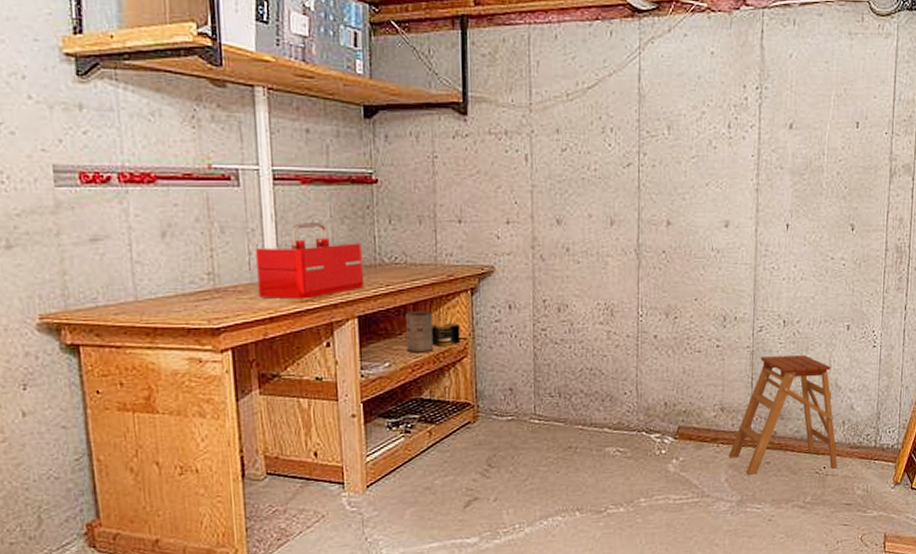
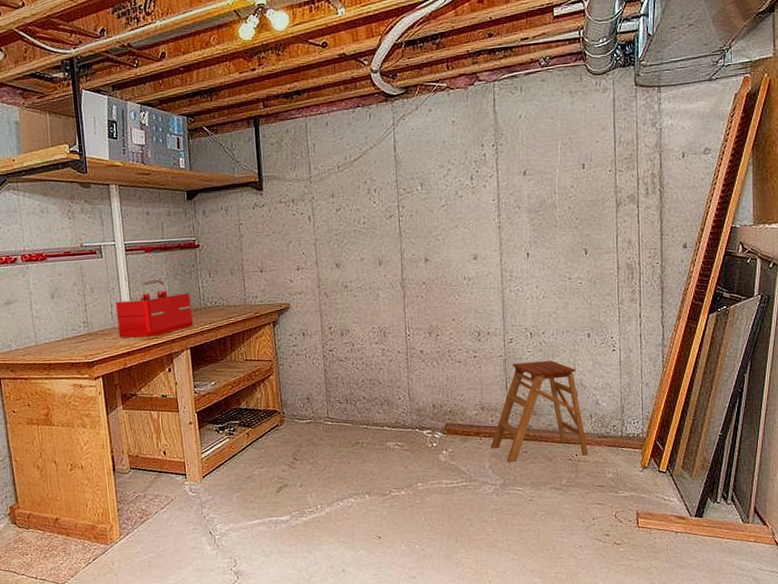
paint can: present [404,310,434,353] -> none [224,341,248,374]
paint can: present [432,319,460,348] -> none [245,346,267,369]

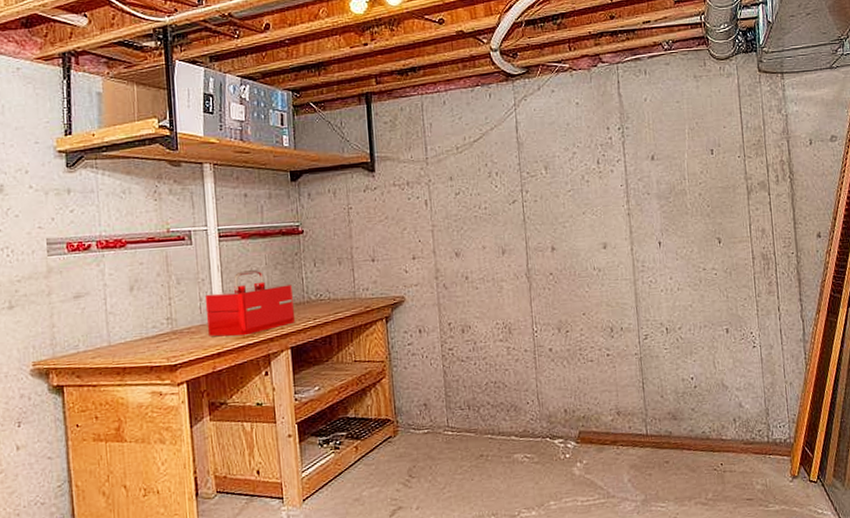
step ladder: present [490,360,589,462] -> none [629,359,735,474]

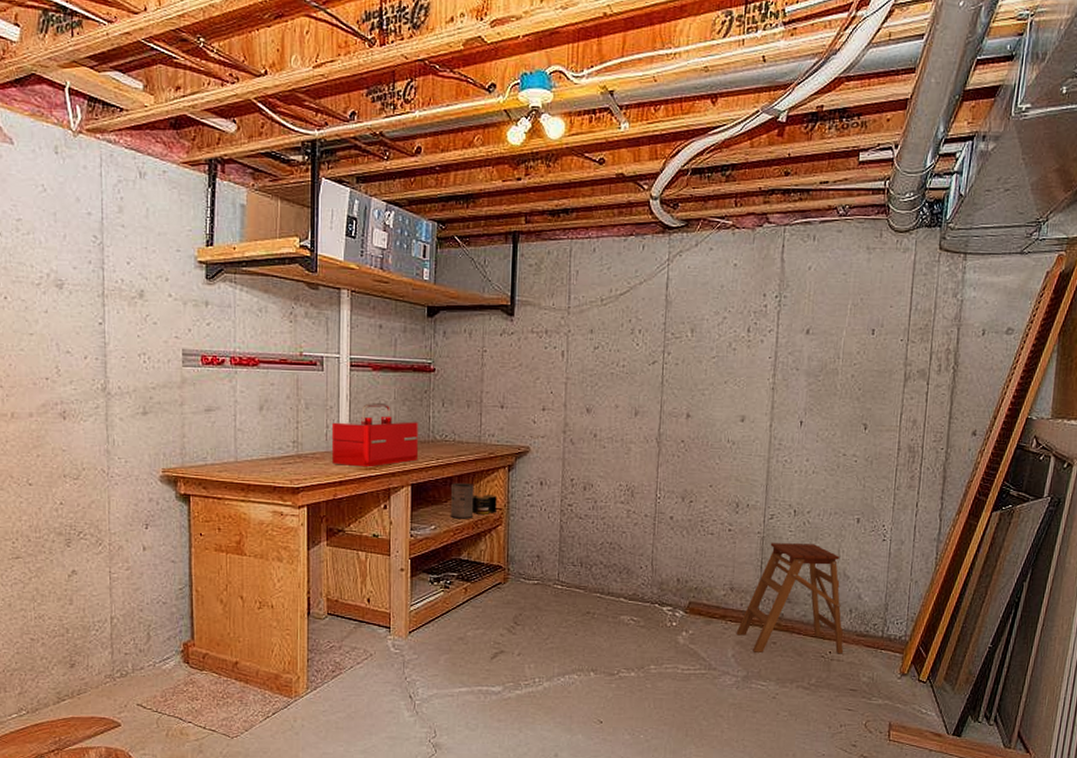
paint can: none [330,339,357,377] -> present [450,482,474,519]
paint can: none [353,345,379,371] -> present [472,490,497,516]
step ladder: none [629,359,735,474] -> present [736,543,844,654]

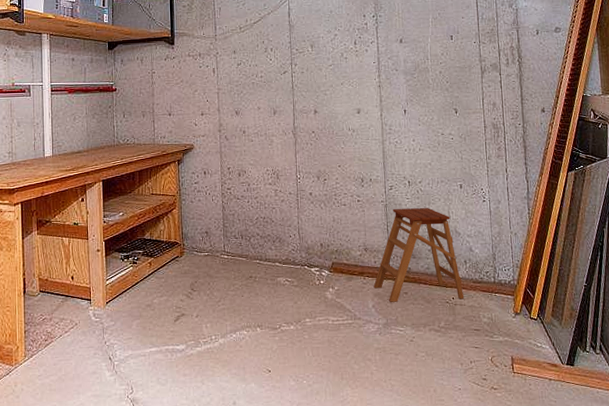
toolbox: present [331,403,419,468] -> none [38,118,107,169]
paint can: present [450,482,474,519] -> none [133,176,153,206]
paint can: present [472,490,497,516] -> none [151,182,171,202]

